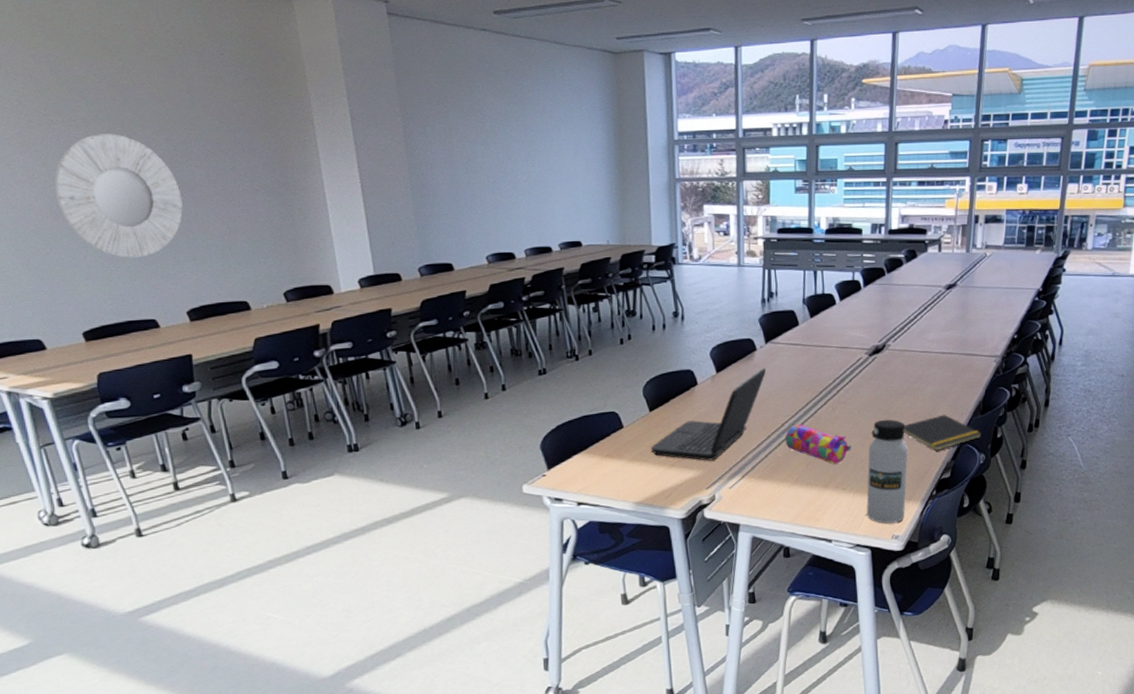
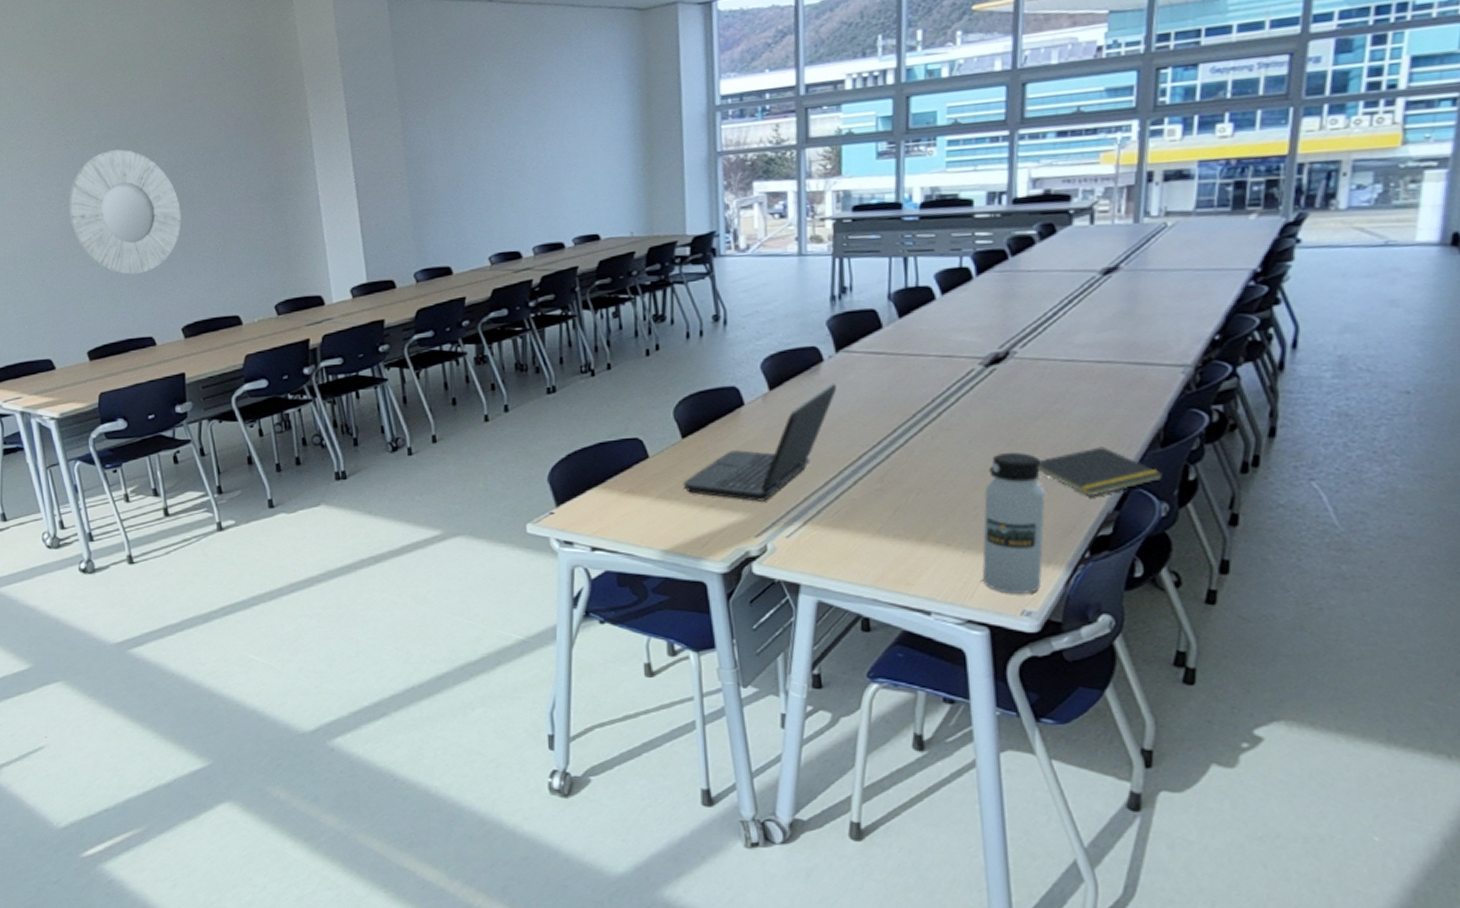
pencil case: present [785,424,851,464] -> none [863,456,959,510]

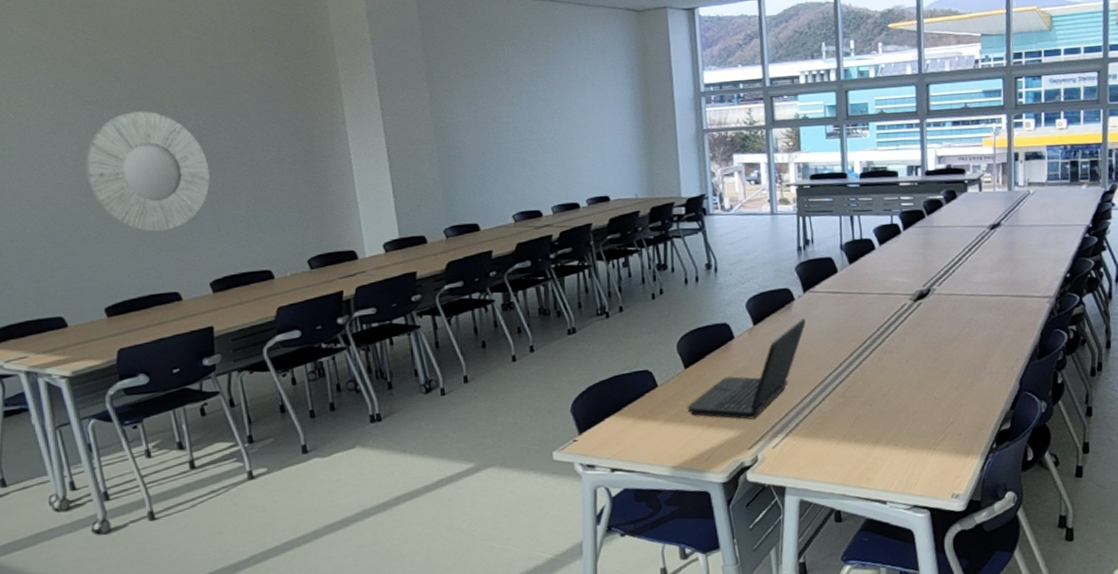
water bottle: present [982,453,1046,594] -> none [919,368,965,481]
notepad: present [1038,446,1165,496] -> none [956,360,1042,400]

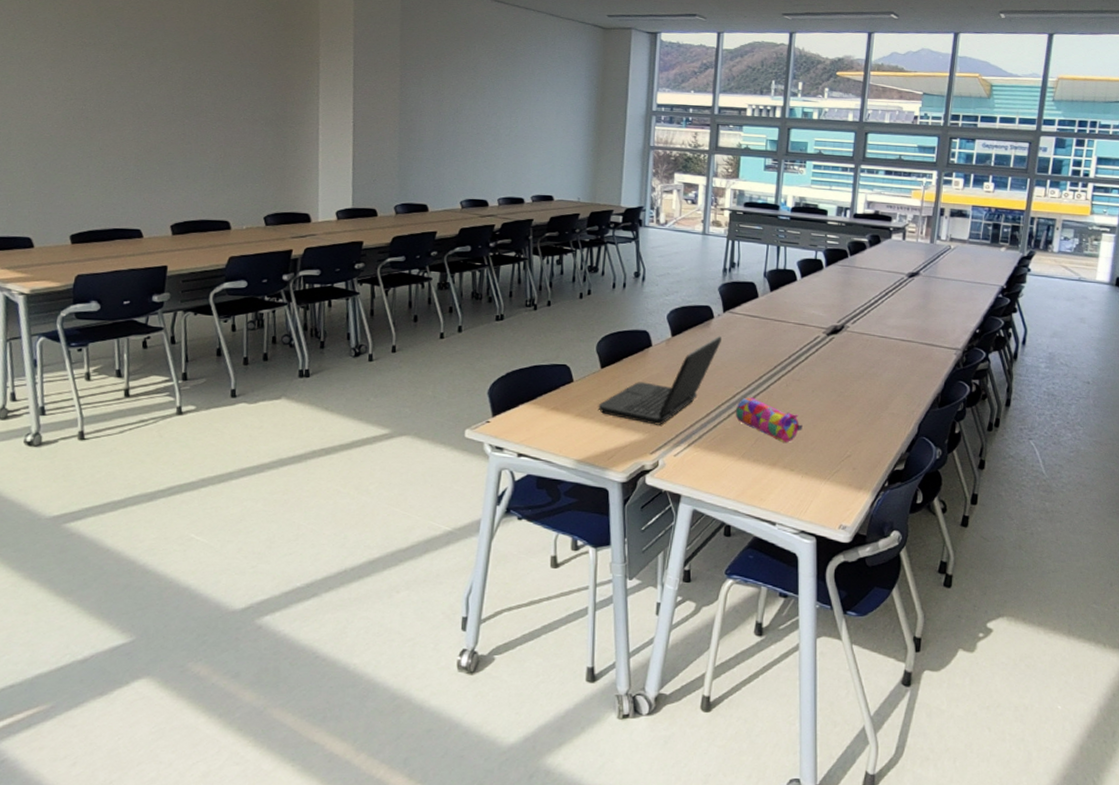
mirror: present [86,111,210,232] -> none [73,58,188,171]
pencil case: none [829,376,901,418] -> present [735,397,802,442]

